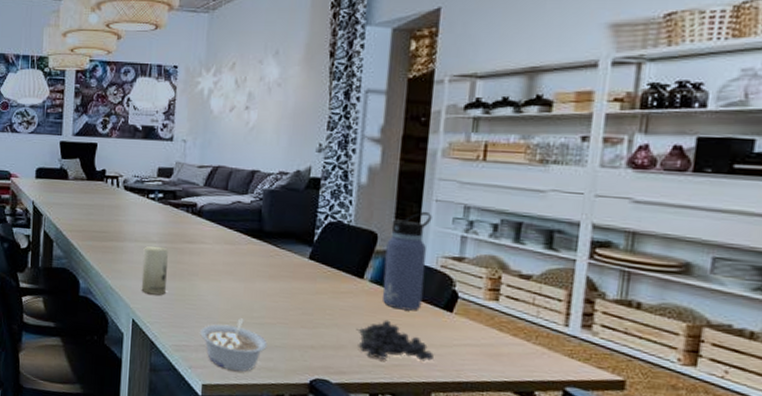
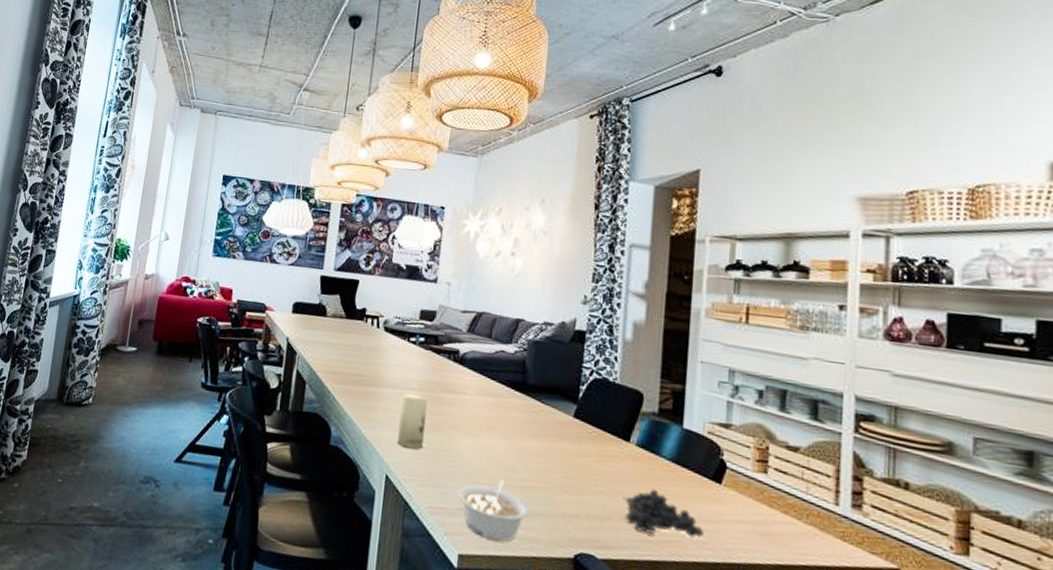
water bottle: present [382,211,432,311] -> none [649,372,698,481]

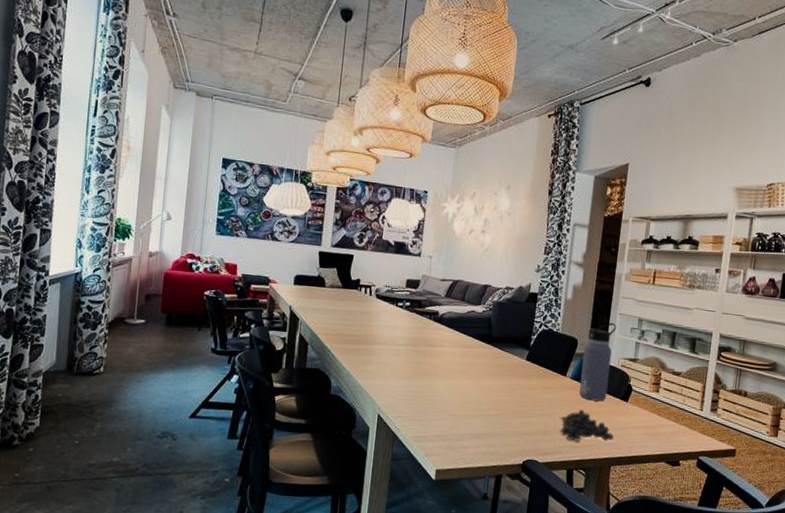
candle: present [397,393,428,449] -> none [387,348,412,393]
legume: present [458,479,530,541] -> none [436,411,491,457]
water bottle: none [649,372,698,481] -> present [579,322,617,402]

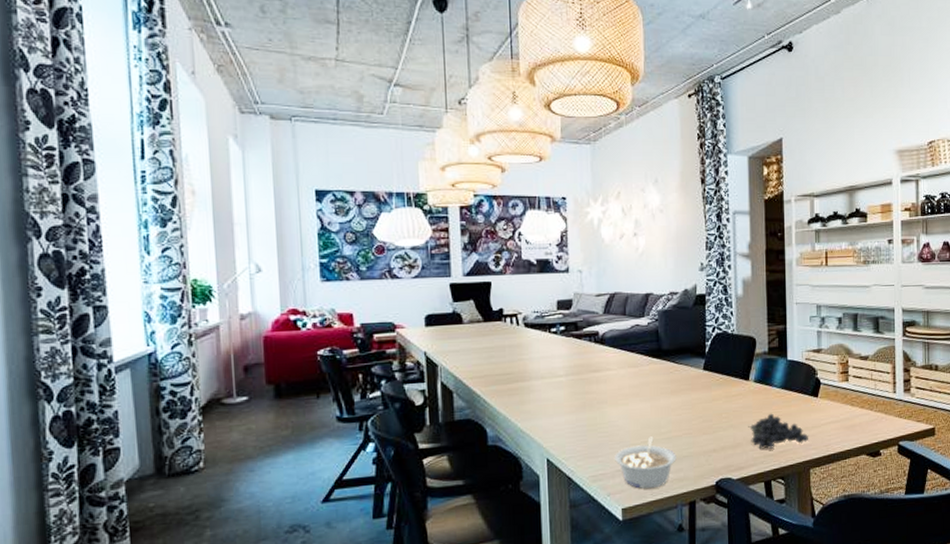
legume: none [436,411,491,457] -> present [615,436,677,489]
water bottle: present [579,322,617,402] -> none [763,313,795,402]

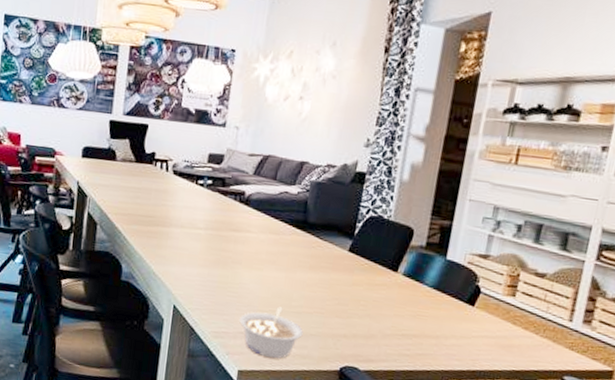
fruit: present [748,413,808,450] -> none [386,311,454,351]

